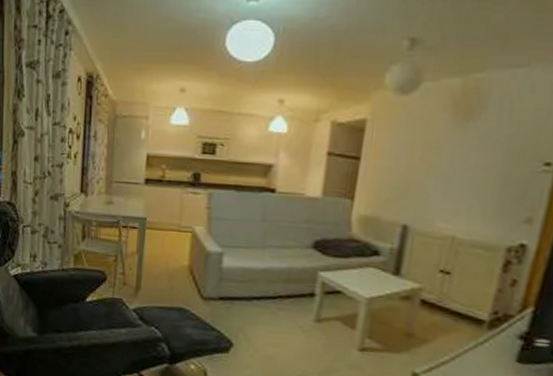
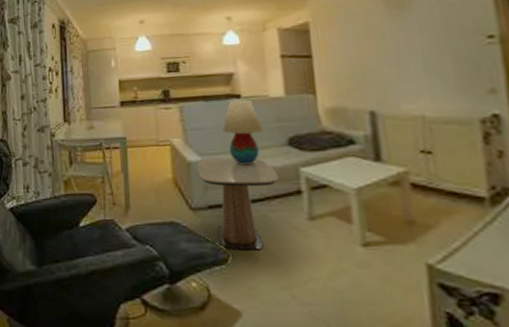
side table: none [214,250,296,343] -> present [196,157,279,250]
table lamp: none [249,194,292,263] -> present [222,99,264,165]

